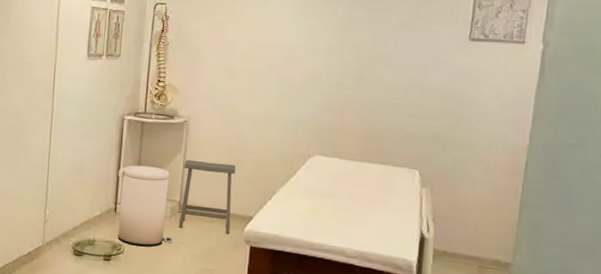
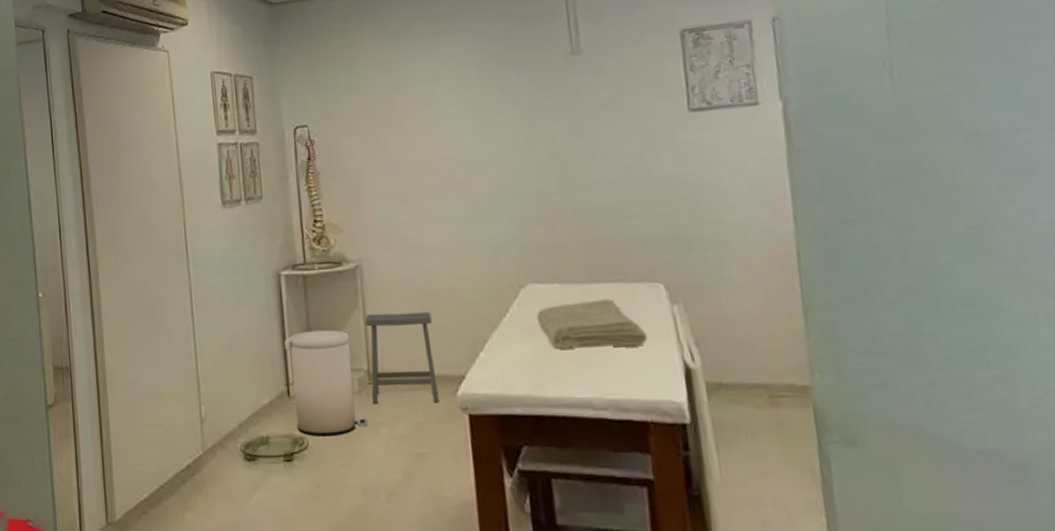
towel: none [316,174,398,215] -> present [536,299,648,349]

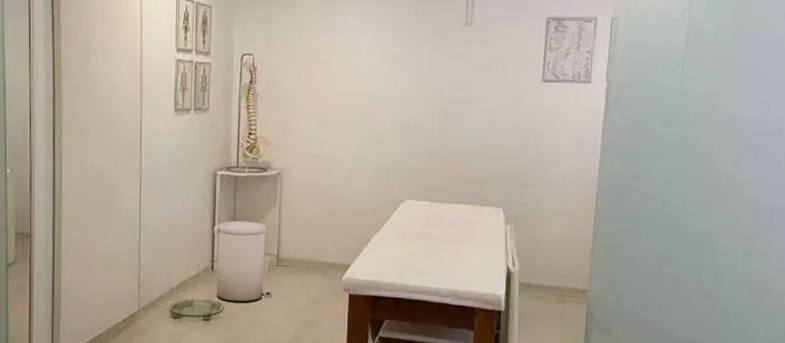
stool: present [365,312,439,404] -> none [277,211,331,284]
towel: present [536,299,648,349] -> none [409,216,486,253]

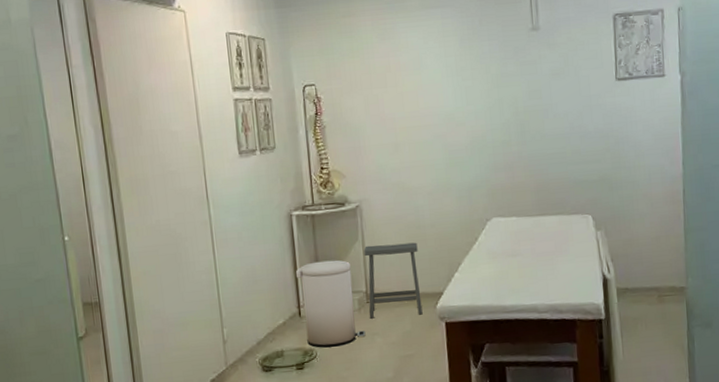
stool: none [277,211,331,284] -> present [364,242,423,319]

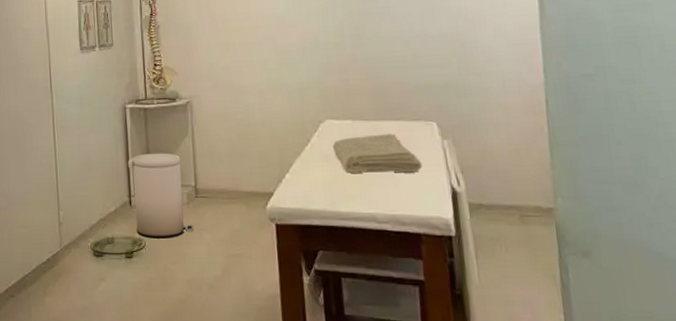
stool: present [364,242,423,319] -> none [193,140,252,214]
towel: none [498,228,579,268] -> present [332,133,423,173]

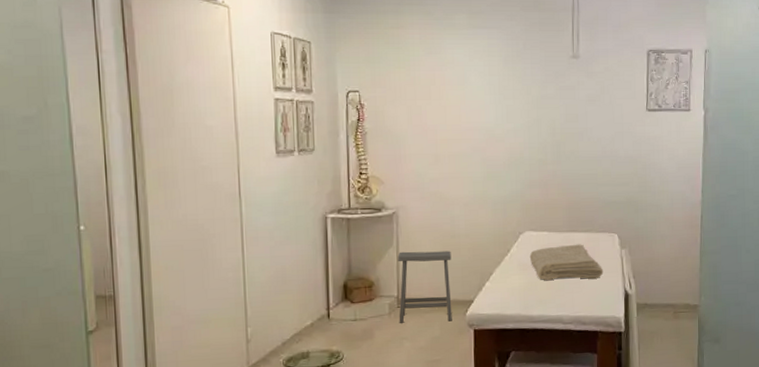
pedal bin: present [127,153,194,239] -> none [326,264,395,350]
stool: none [193,140,252,214] -> present [397,251,452,323]

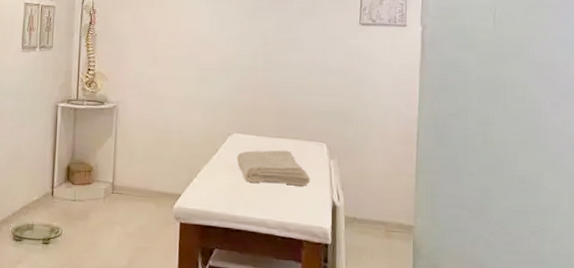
stool: present [397,251,452,323] -> none [112,142,163,212]

